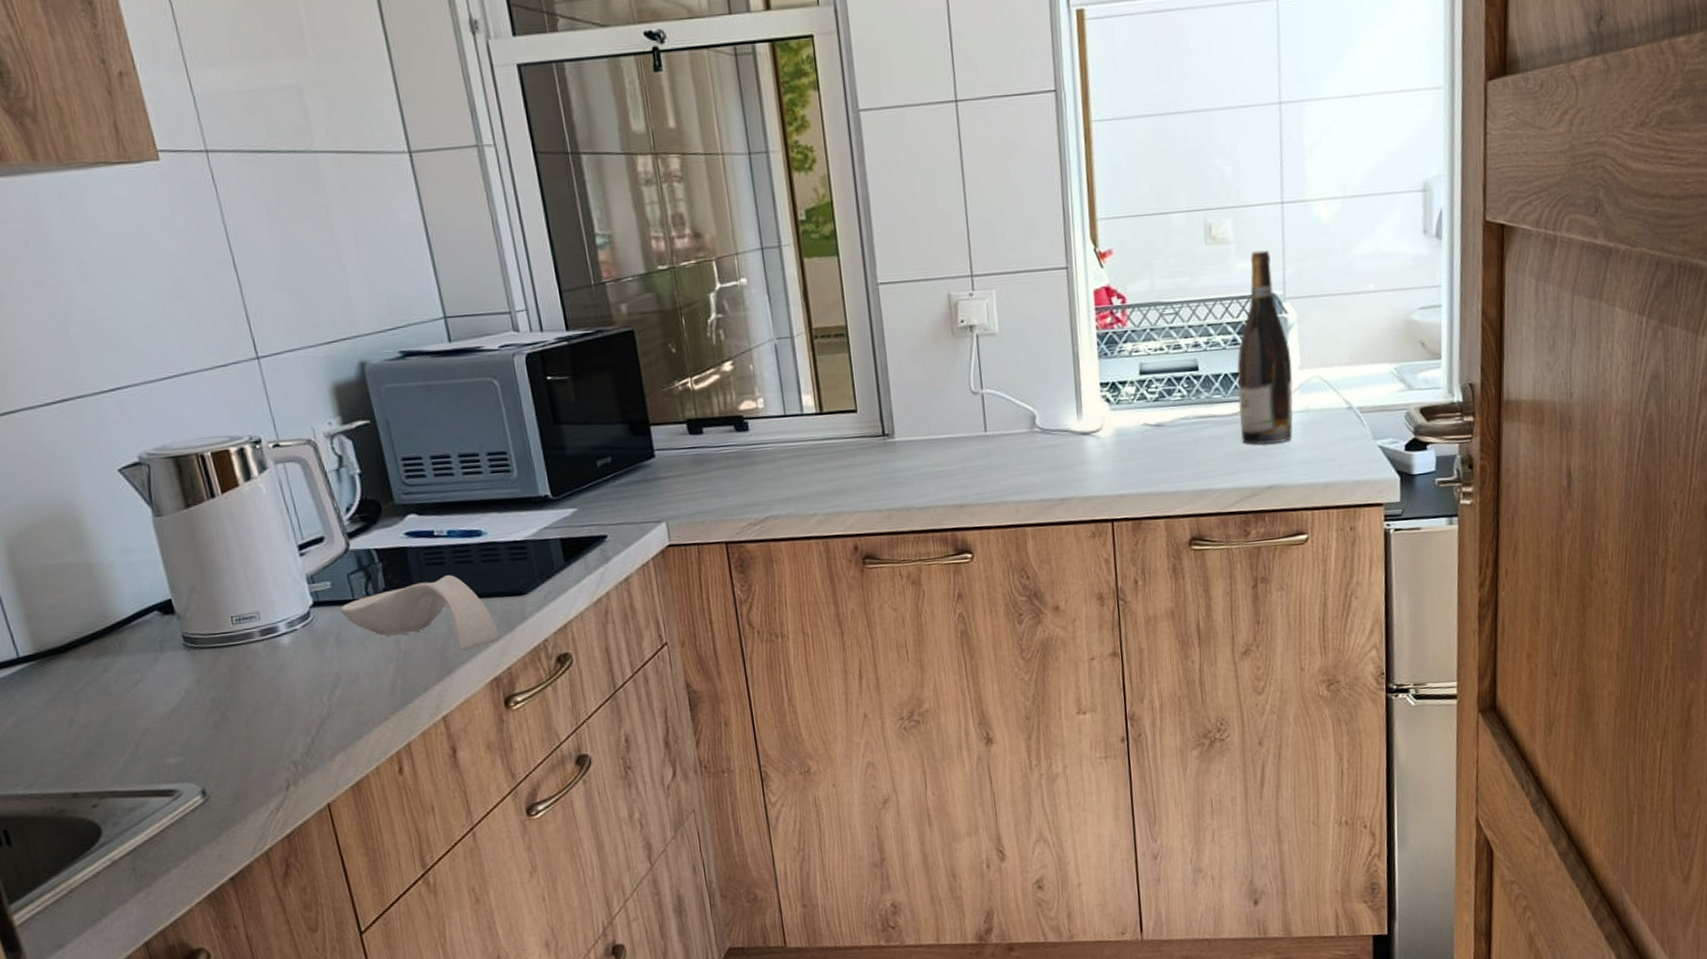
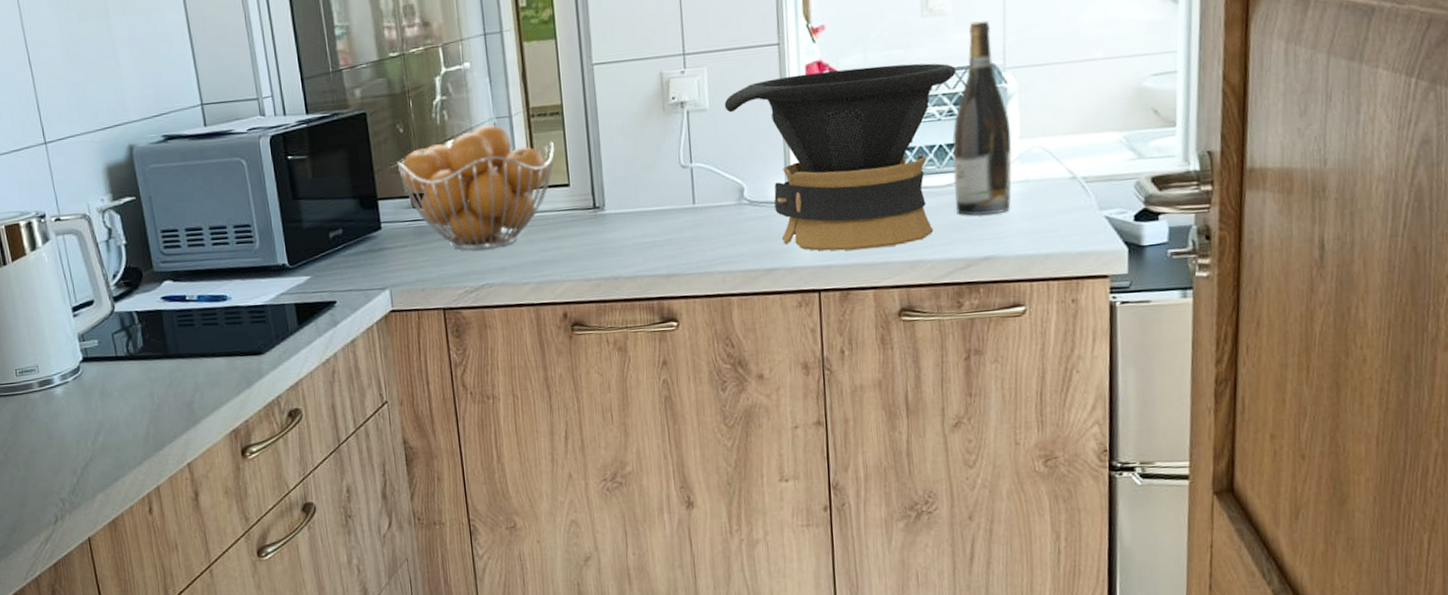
spoon rest: present [340,575,500,651] -> none [105,335,240,404]
fruit basket: none [670,345,841,480] -> present [397,124,555,251]
coffee maker: none [1014,291,1239,481] -> present [724,63,956,251]

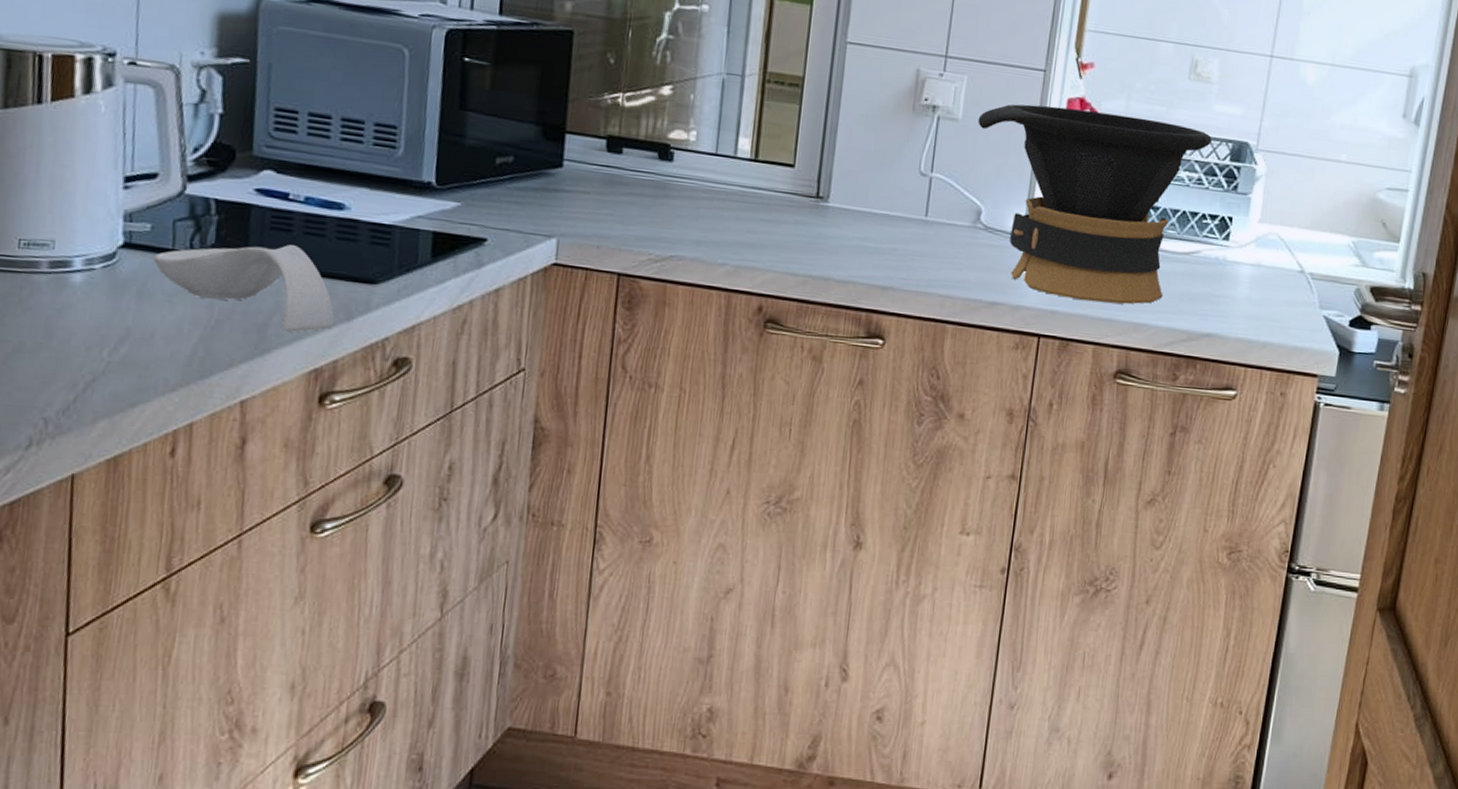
spoon rest: none [105,335,240,404] -> present [154,245,335,332]
fruit basket: present [397,124,555,251] -> none [598,78,787,218]
wine bottle: present [952,20,1012,216] -> none [1188,96,1253,292]

